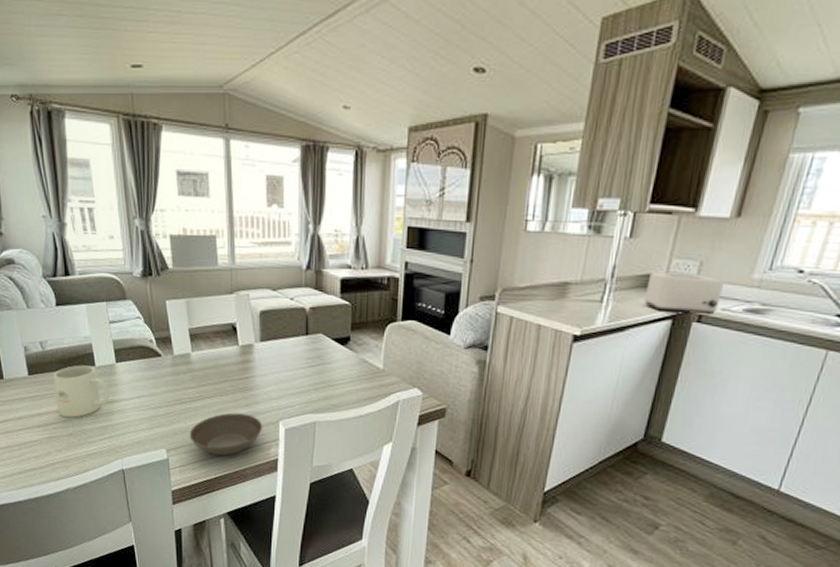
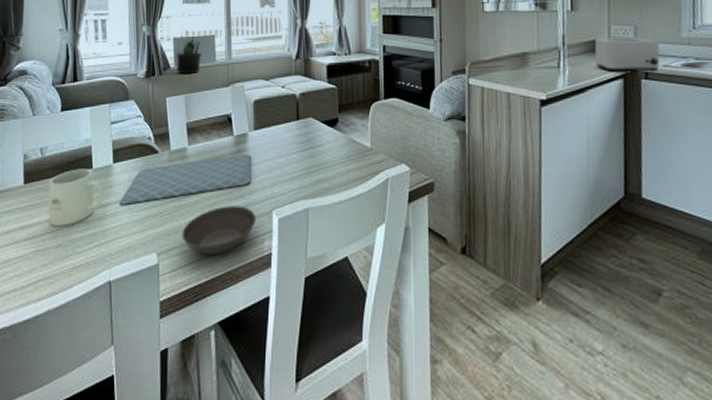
placemat: none [125,365,258,403] -> present [119,154,252,205]
planter: none [174,235,203,278] -> present [176,37,202,75]

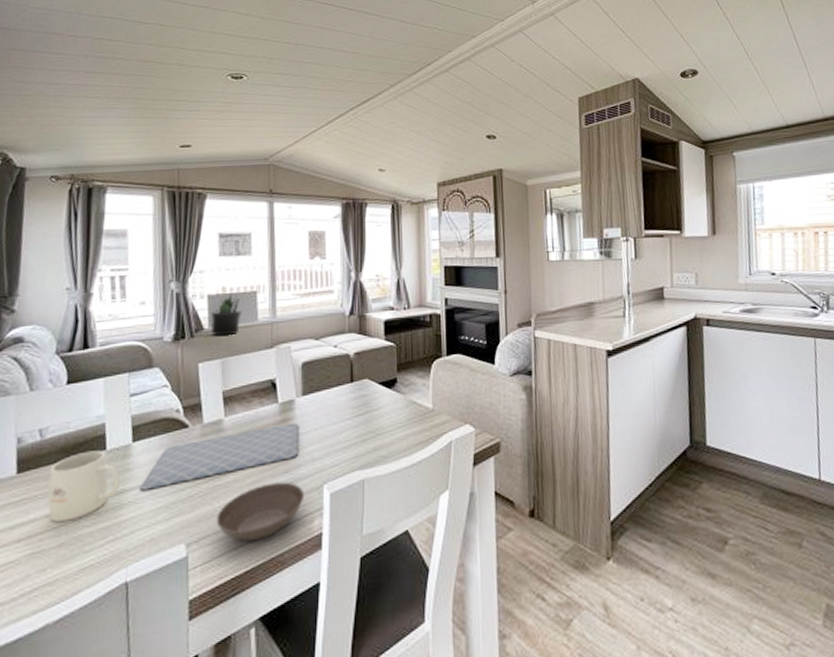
toaster: present [594,37,660,72] -> none [658,284,720,320]

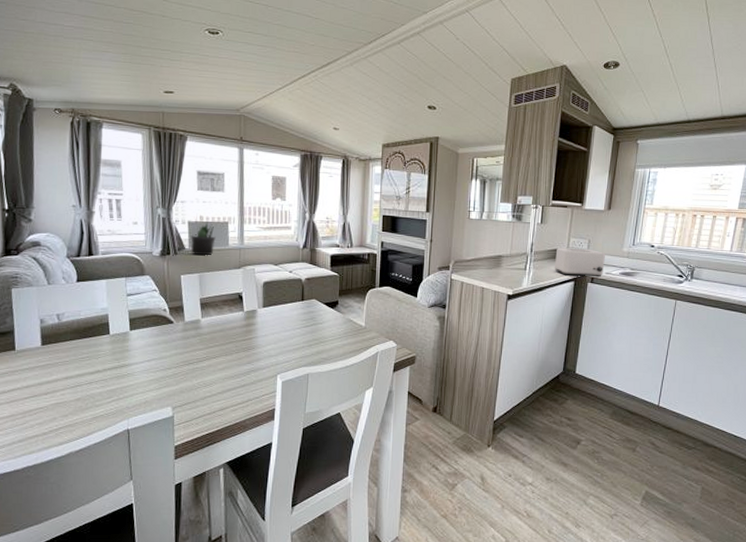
mug: present [47,450,120,522] -> none [66,334,121,383]
placemat: present [140,423,299,490] -> none [136,327,260,366]
bowl: present [216,482,305,542] -> none [195,370,263,410]
toaster: none [658,284,720,320] -> present [554,247,606,278]

